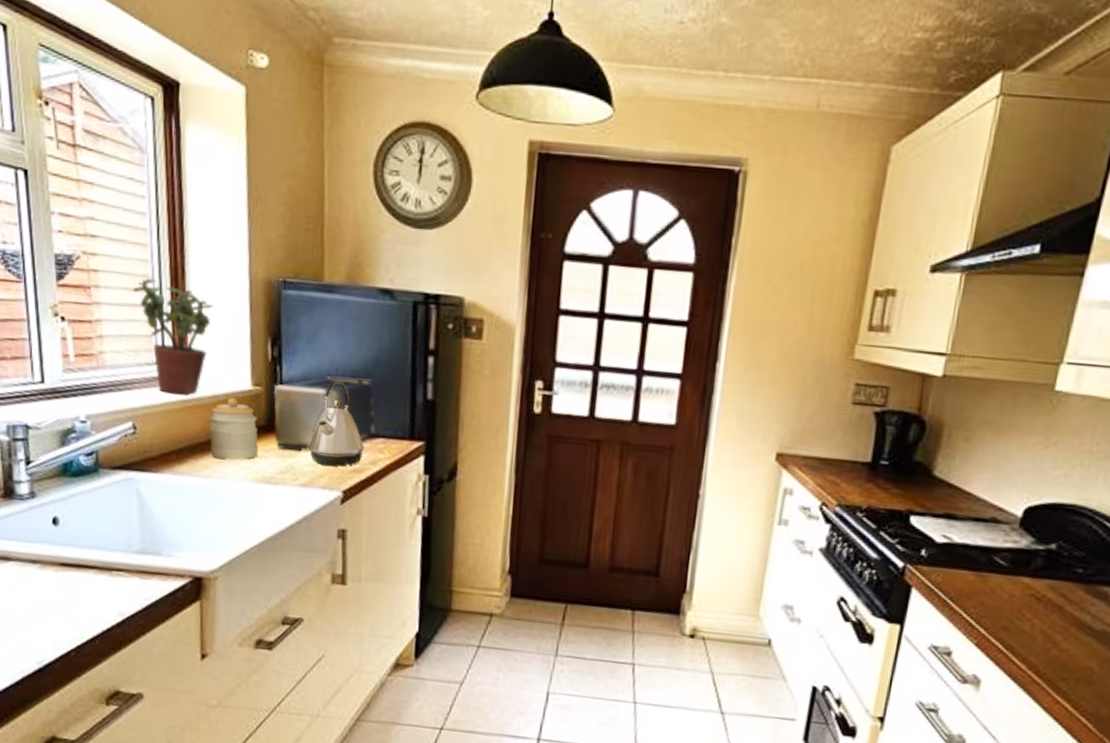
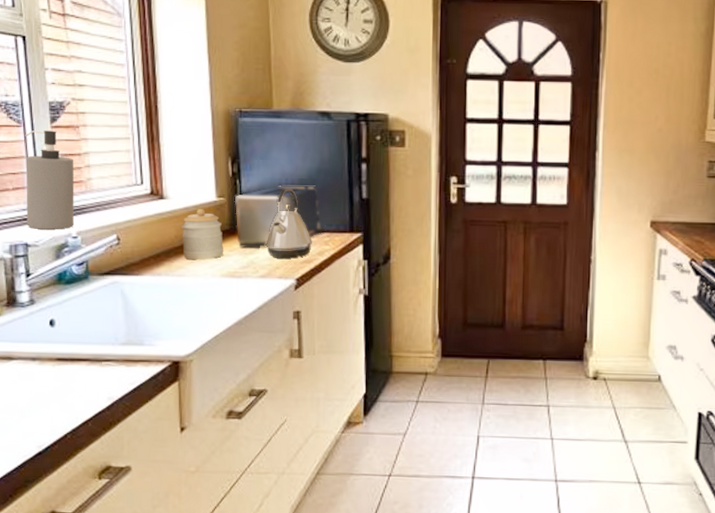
soap dispenser: none [26,288,84,411] -> present [25,130,74,230]
potted plant: present [132,278,213,395] -> none [114,116,182,209]

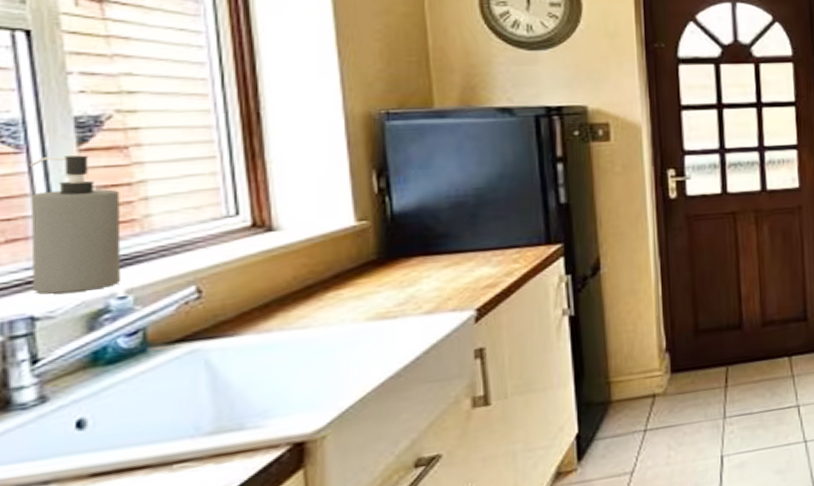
jar: present [181,208,224,260] -> none [302,237,370,306]
toaster: present [234,185,325,248] -> none [383,194,512,280]
kettle: present [265,187,312,259] -> none [431,199,496,287]

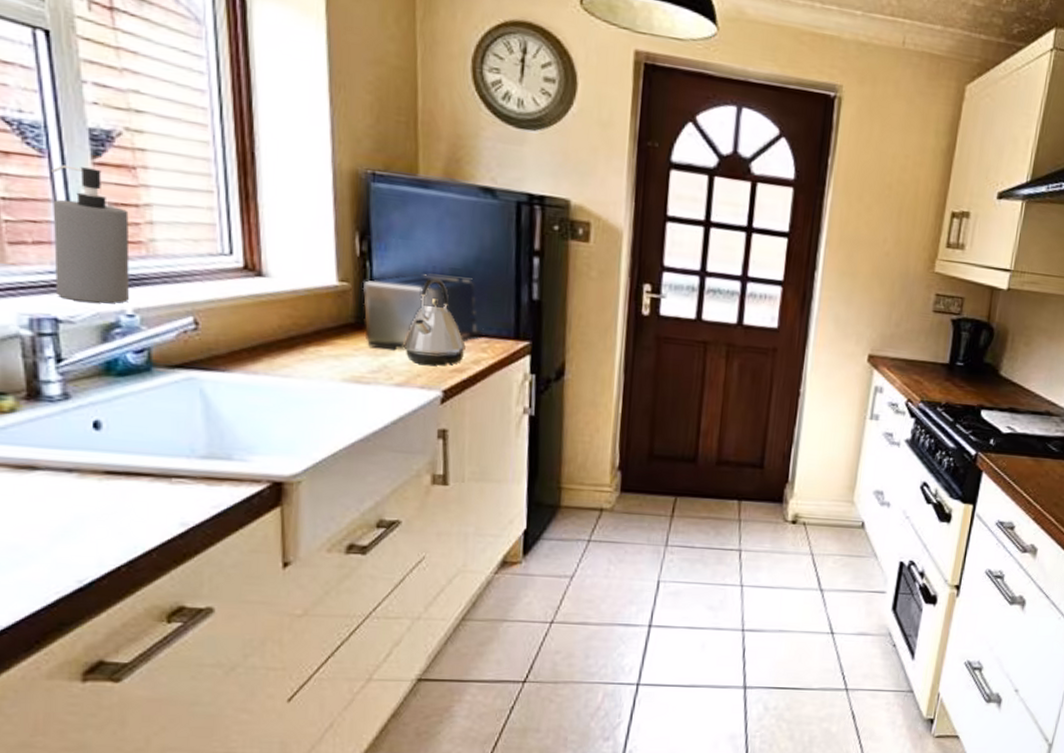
toaster: none [383,194,512,280] -> present [362,274,482,350]
kettle: none [431,199,496,287] -> present [403,276,466,366]

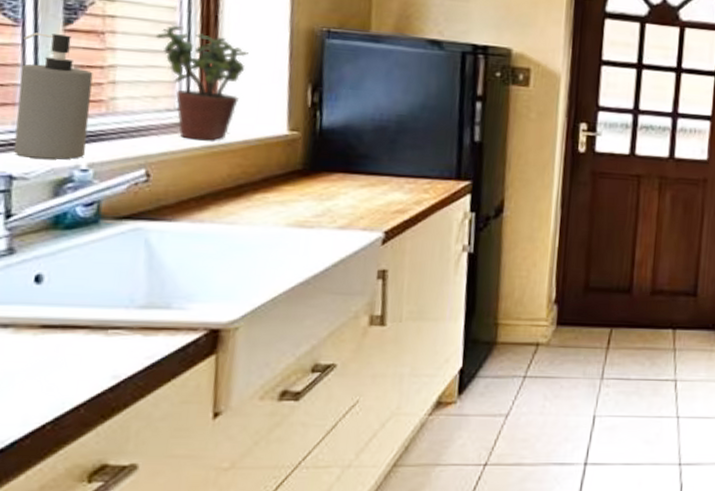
potted plant: none [190,161,290,290] -> present [155,25,249,141]
toaster: present [362,274,482,350] -> none [311,121,425,194]
kettle: present [403,276,466,366] -> none [348,123,409,208]

